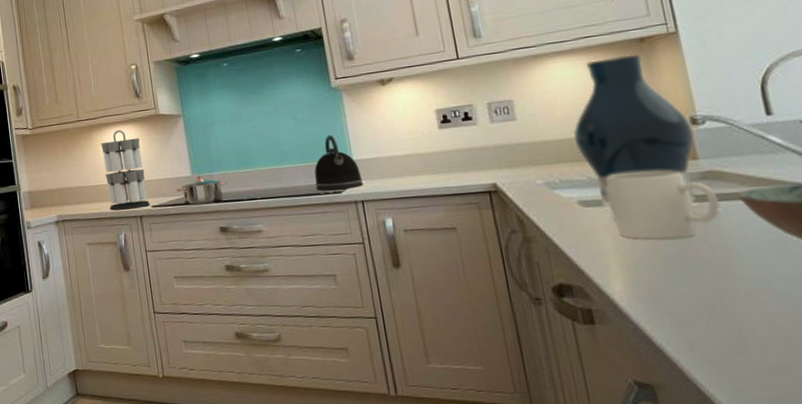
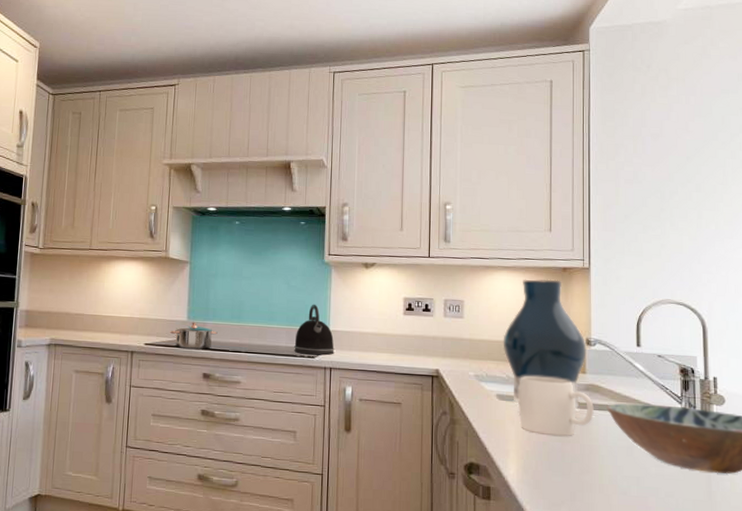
spice rack: present [101,129,150,211] -> none [104,265,145,344]

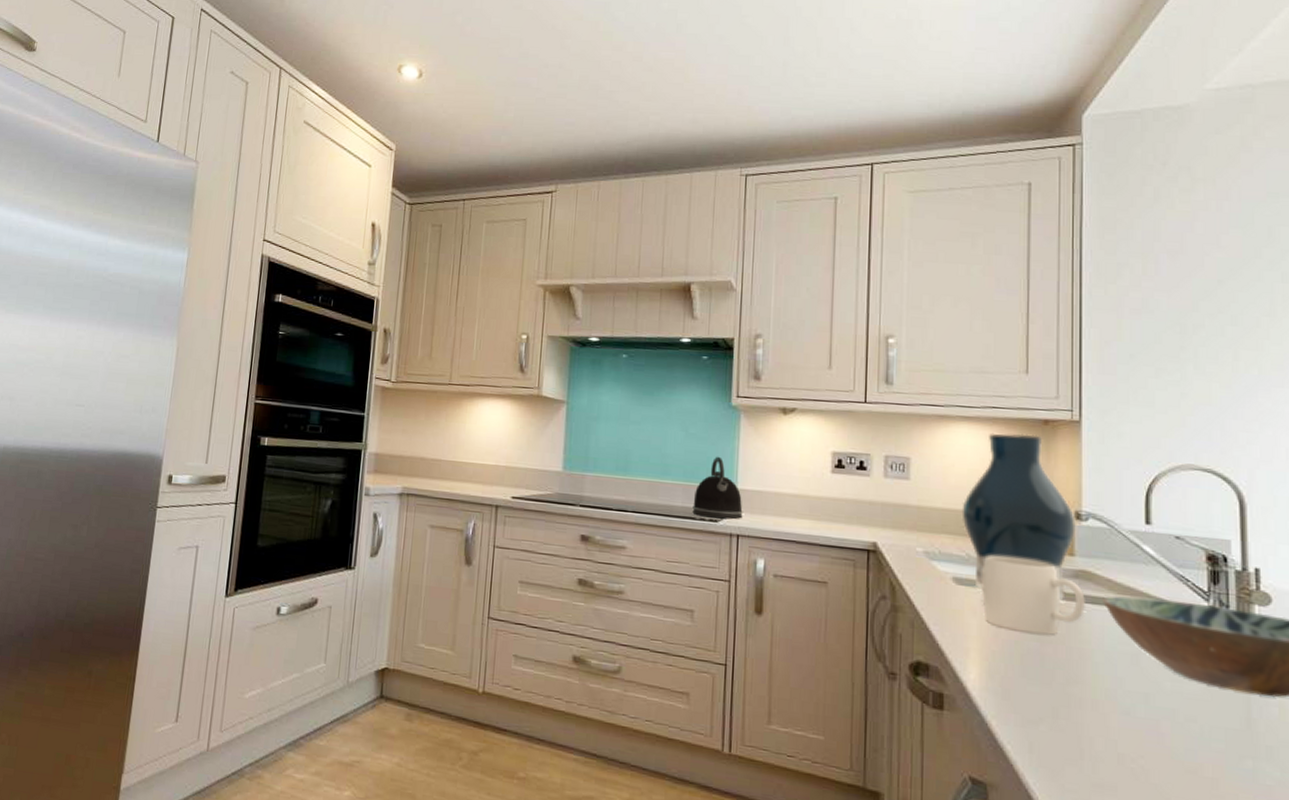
cooking pot: present [169,322,218,350] -> none [541,473,599,507]

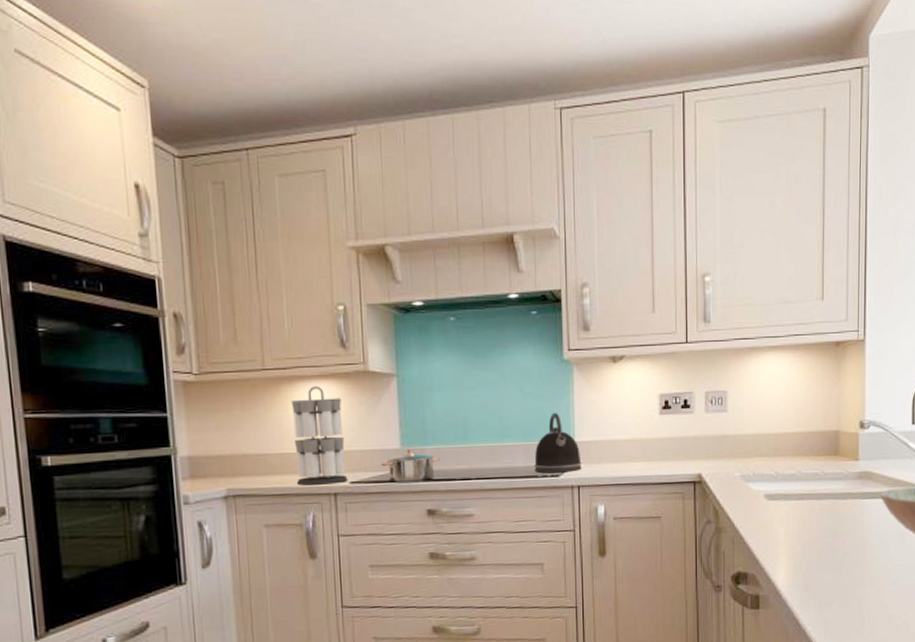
spice rack: none [464,403,514,497] -> present [291,385,348,487]
cooking pot: none [541,473,599,507] -> present [380,449,440,484]
vase: present [961,433,1076,601] -> none [771,356,860,501]
mug: present [980,555,1085,636] -> none [787,468,866,532]

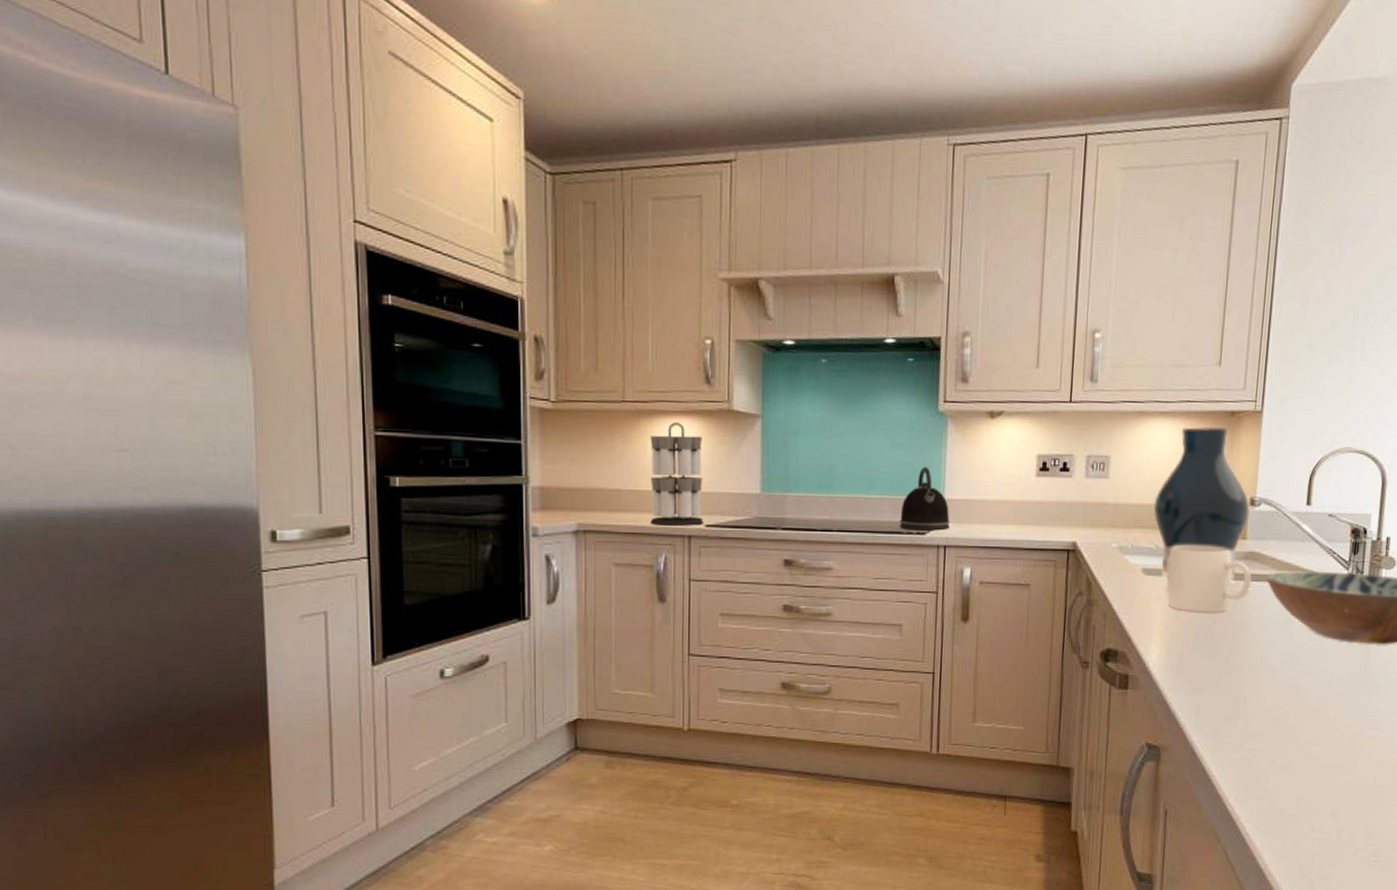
cooking pot: present [380,449,440,484] -> none [738,495,801,531]
vase: none [771,356,860,501] -> present [1153,426,1250,581]
mug: none [787,468,866,532] -> present [1166,544,1252,614]

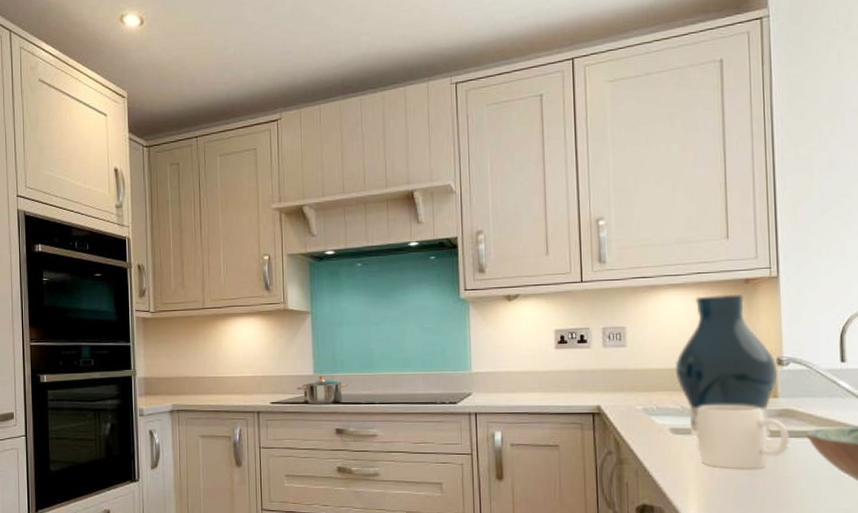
spice rack: present [650,421,704,527] -> none [225,321,269,405]
cooking pot: none [738,495,801,531] -> present [296,375,348,405]
kettle: present [899,466,950,531] -> none [433,345,479,401]

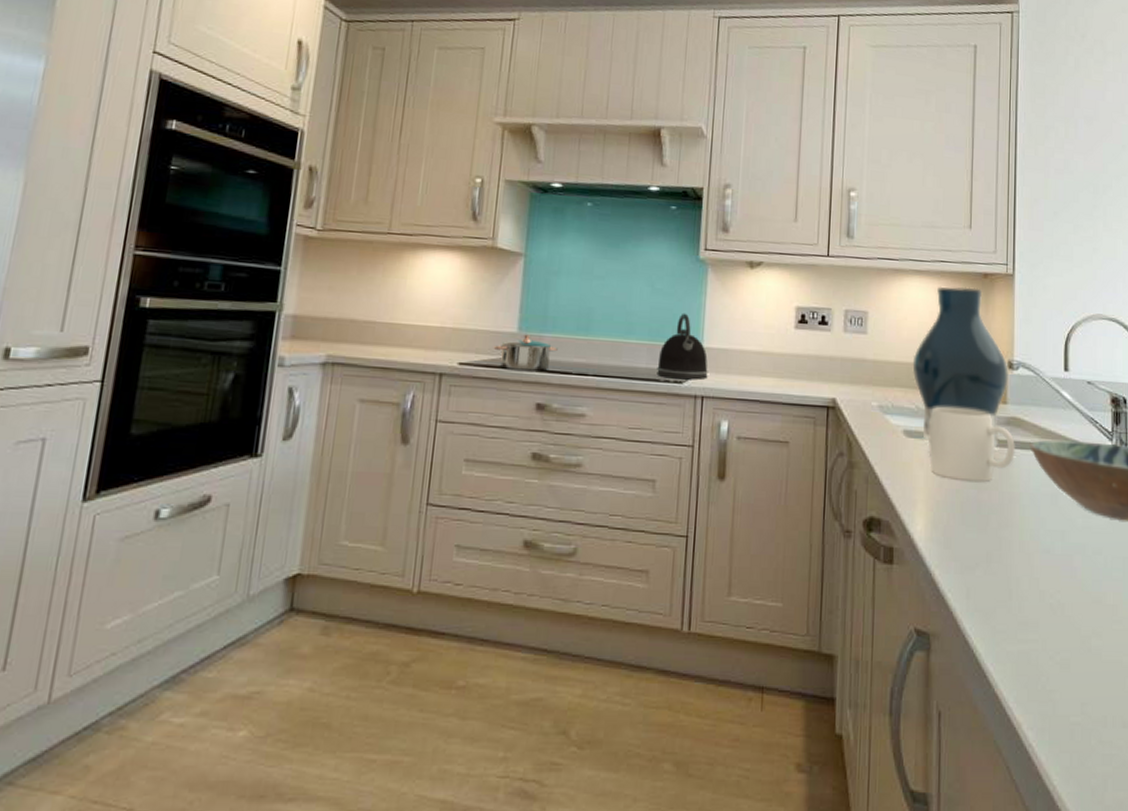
kettle: none [433,345,479,401] -> present [657,313,708,380]

